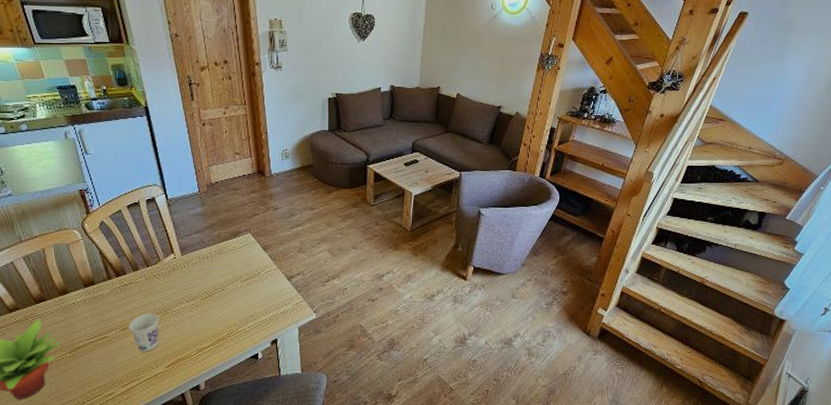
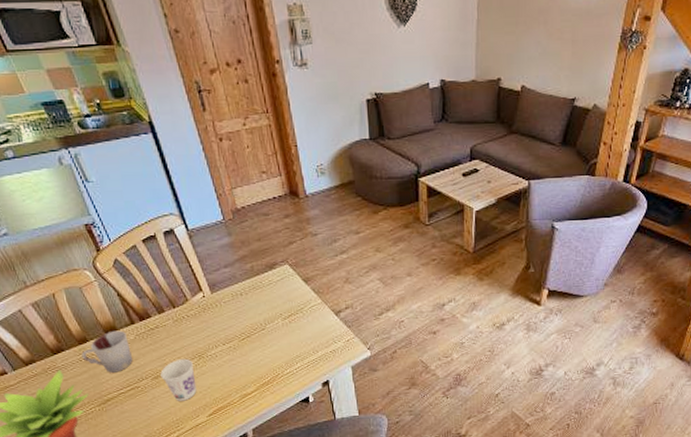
cup: none [61,284,105,323] -> present [81,330,132,373]

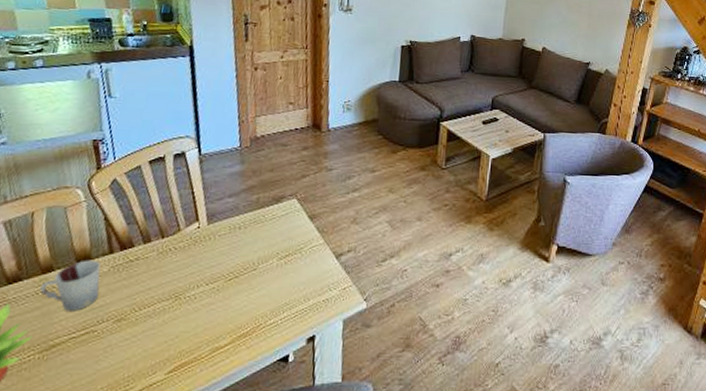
cup: present [160,358,197,401] -> none [125,298,167,352]

